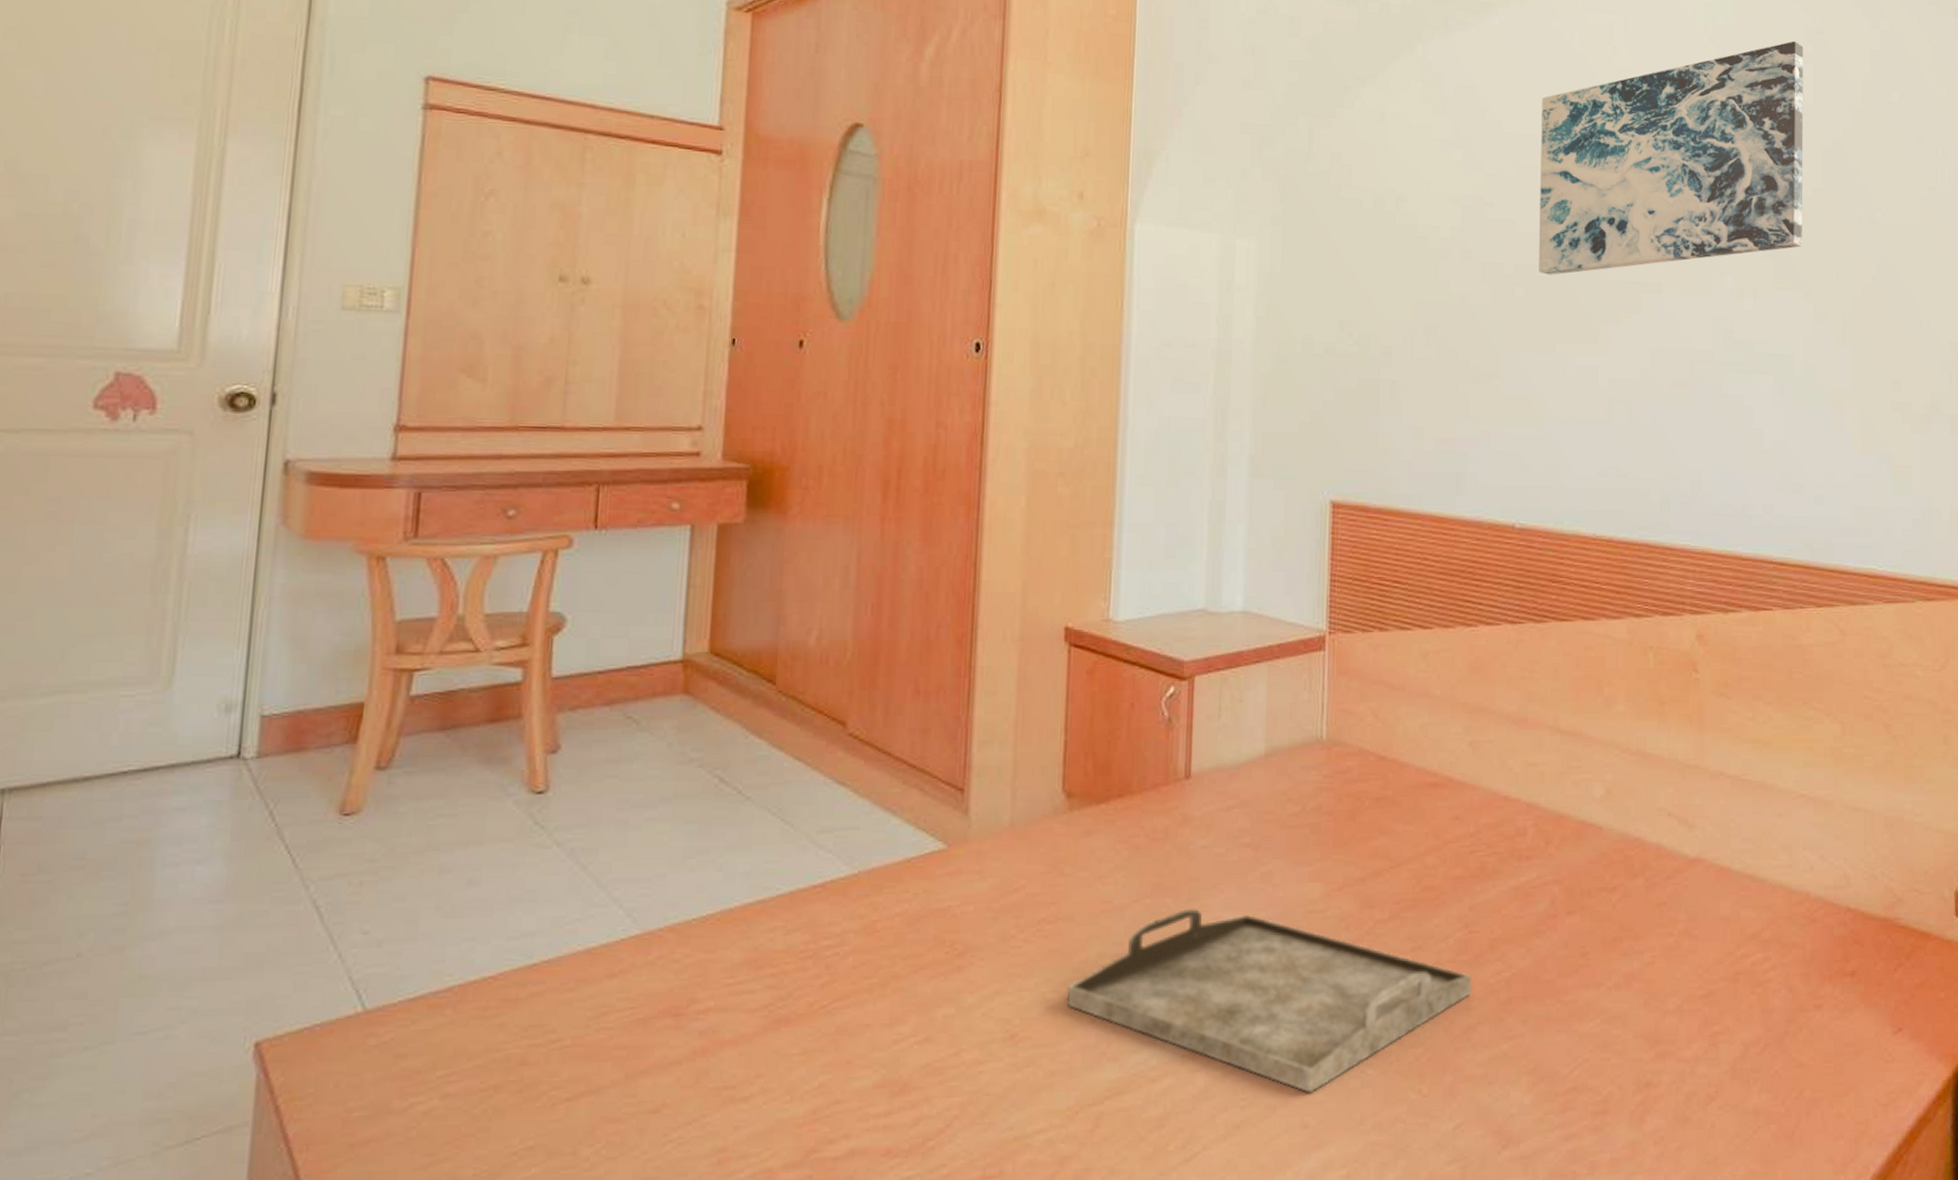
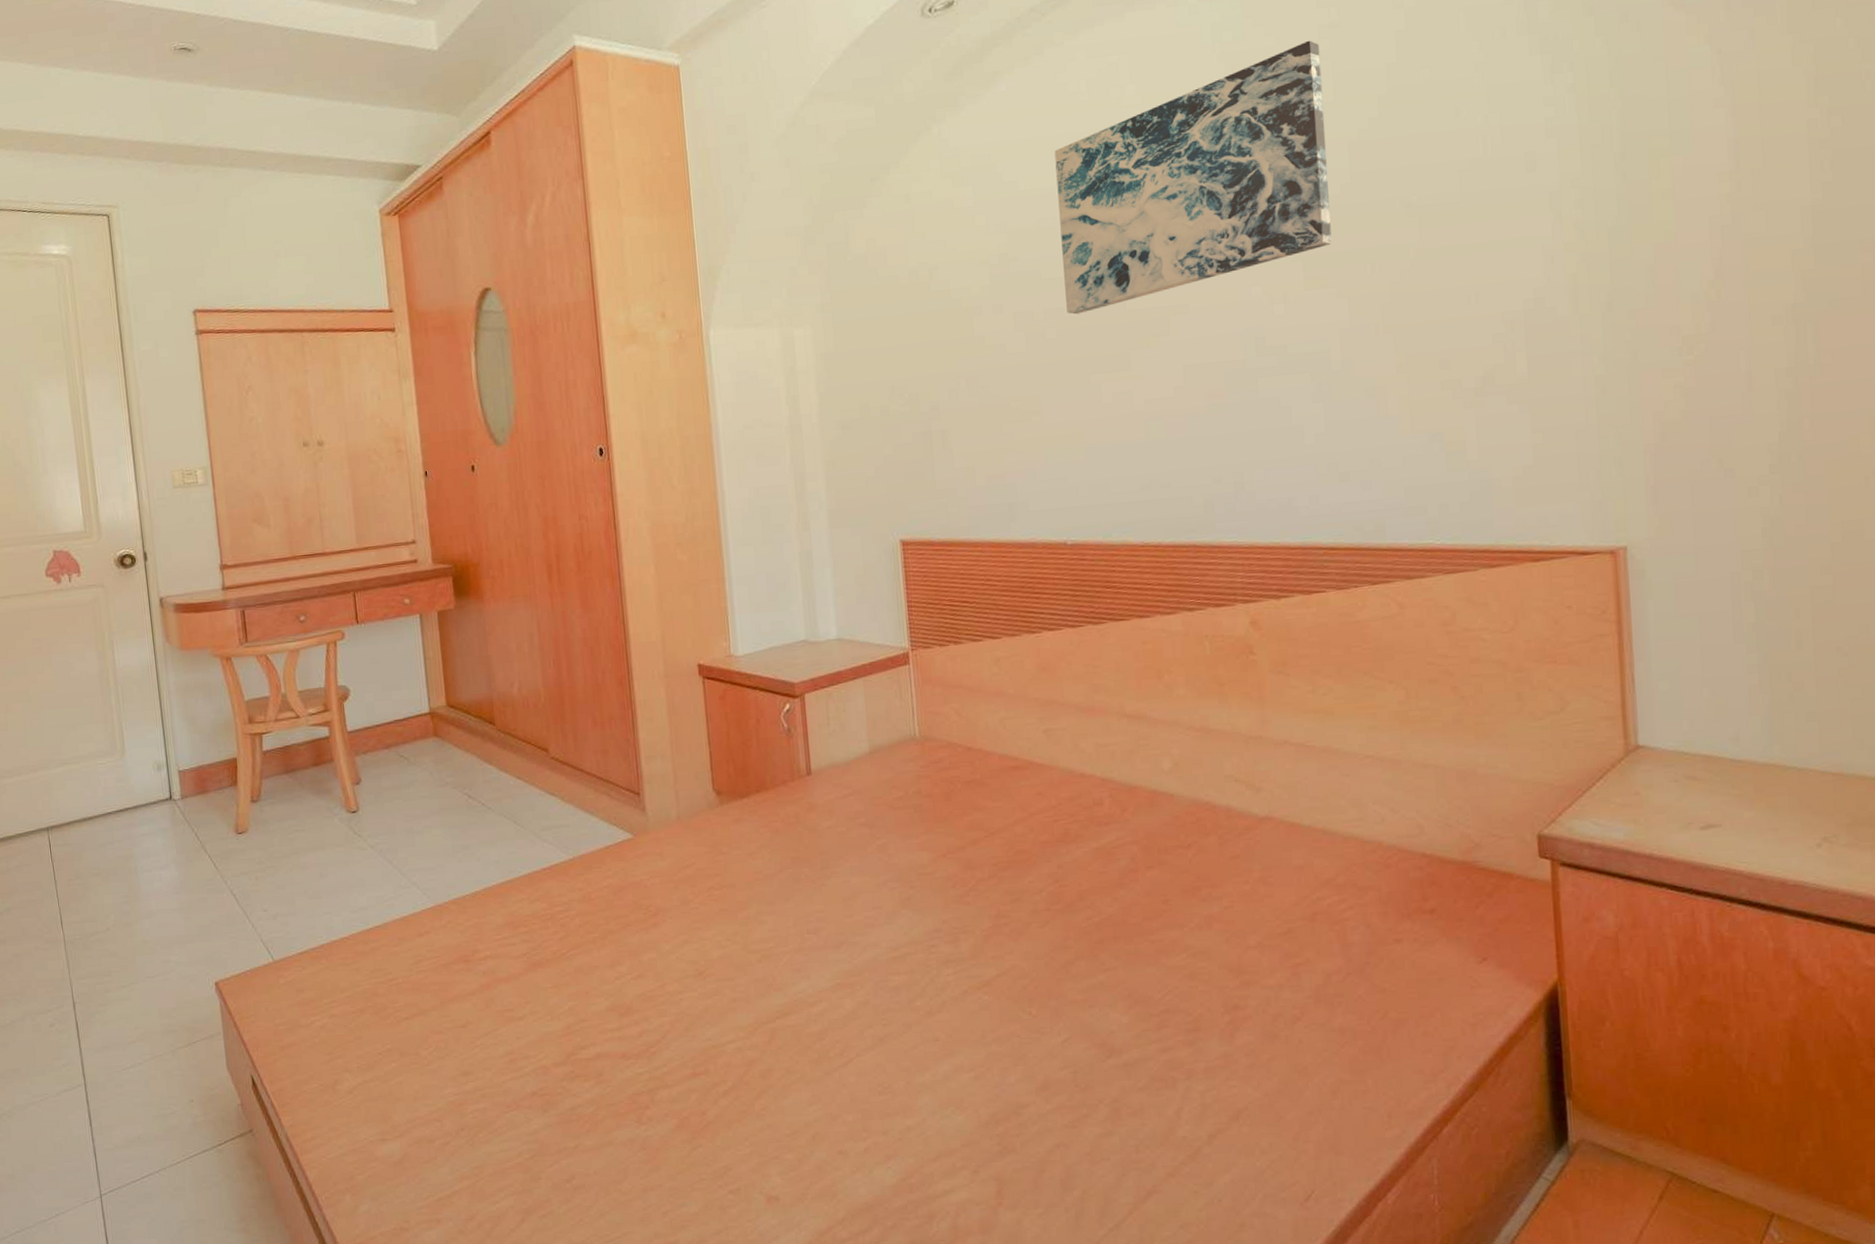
serving tray: present [1066,909,1473,1093] -> none [736,875,1067,1014]

